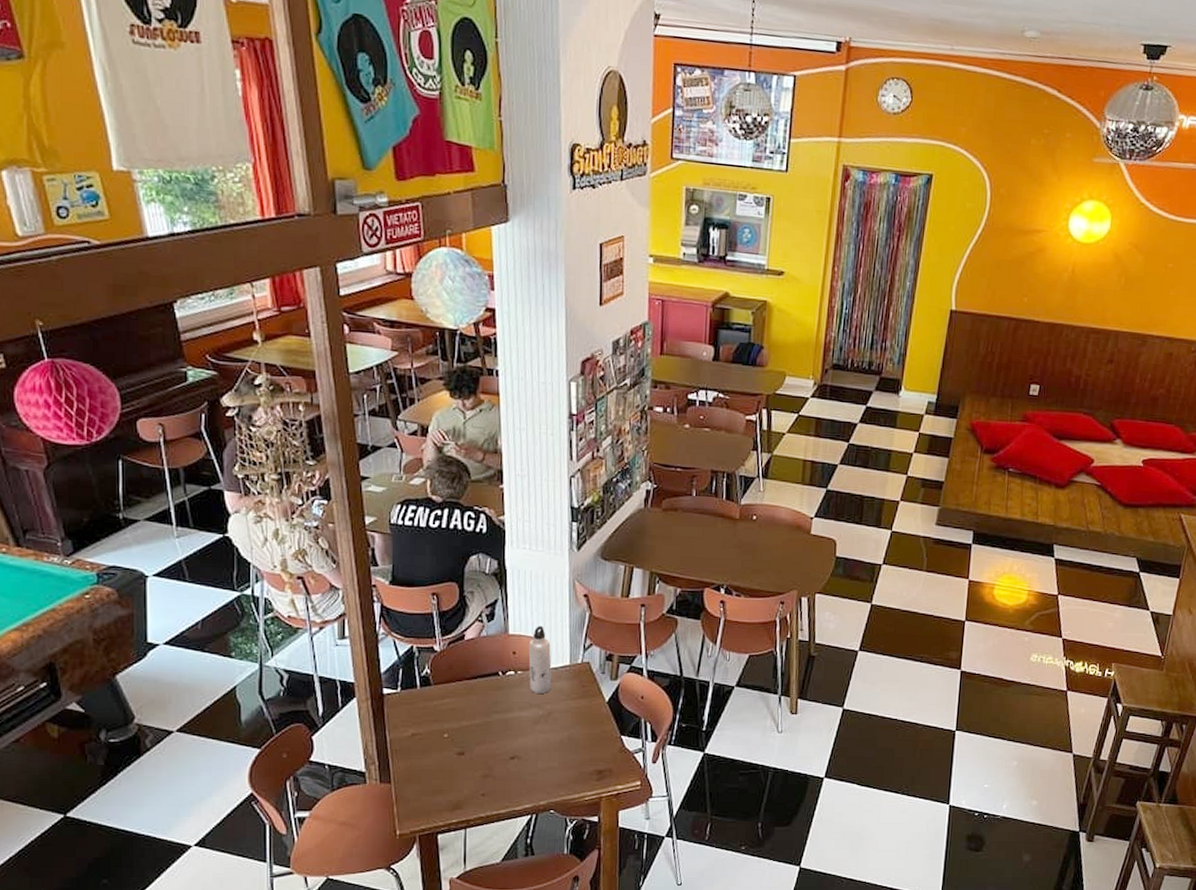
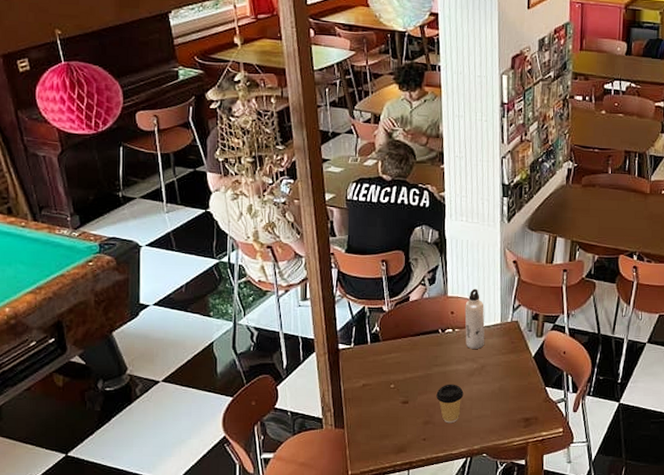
coffee cup: none [496,732,528,777] -> present [436,384,464,424]

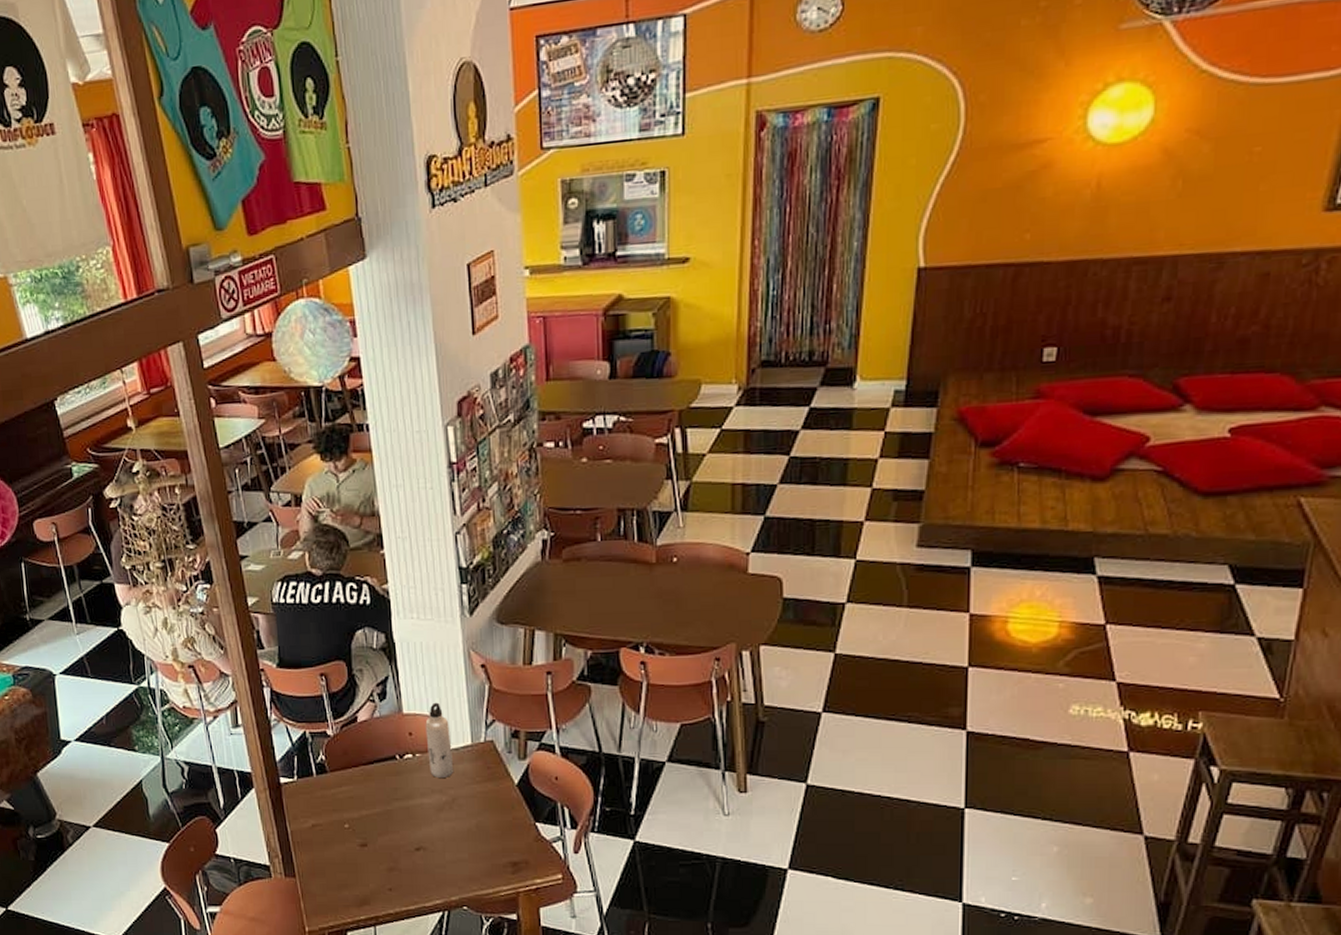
coffee cup: present [436,384,464,424] -> none [400,821,433,870]

